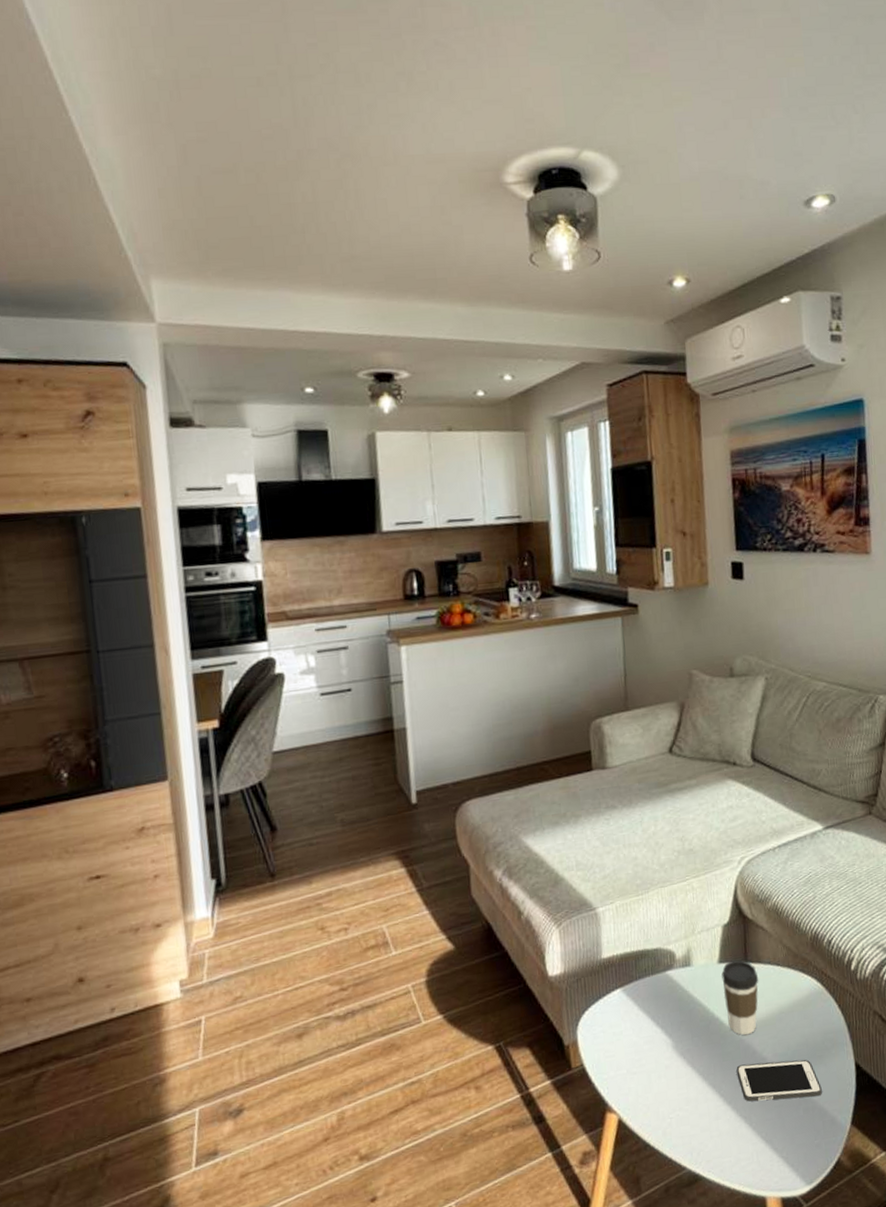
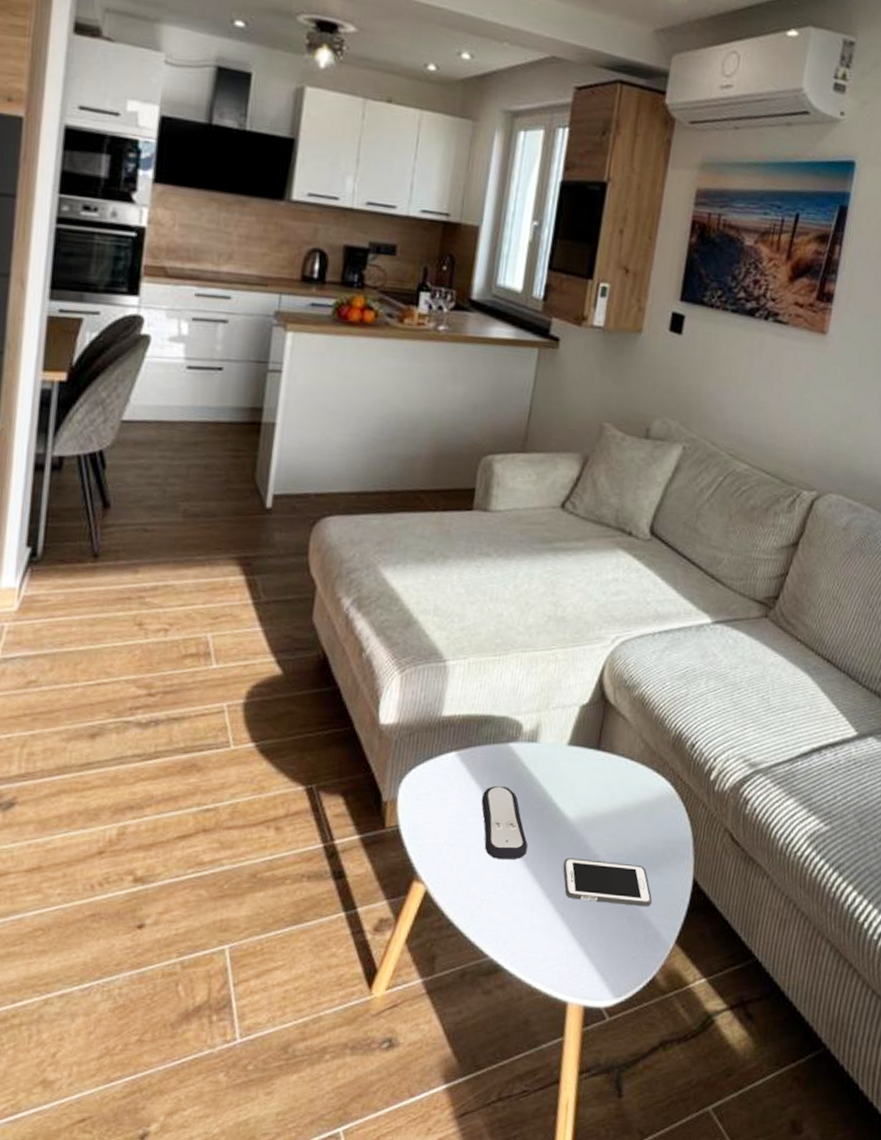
remote control: none [651,1011,702,1079] -> present [481,786,528,859]
coffee cup: present [721,960,759,1036] -> none [565,745,609,828]

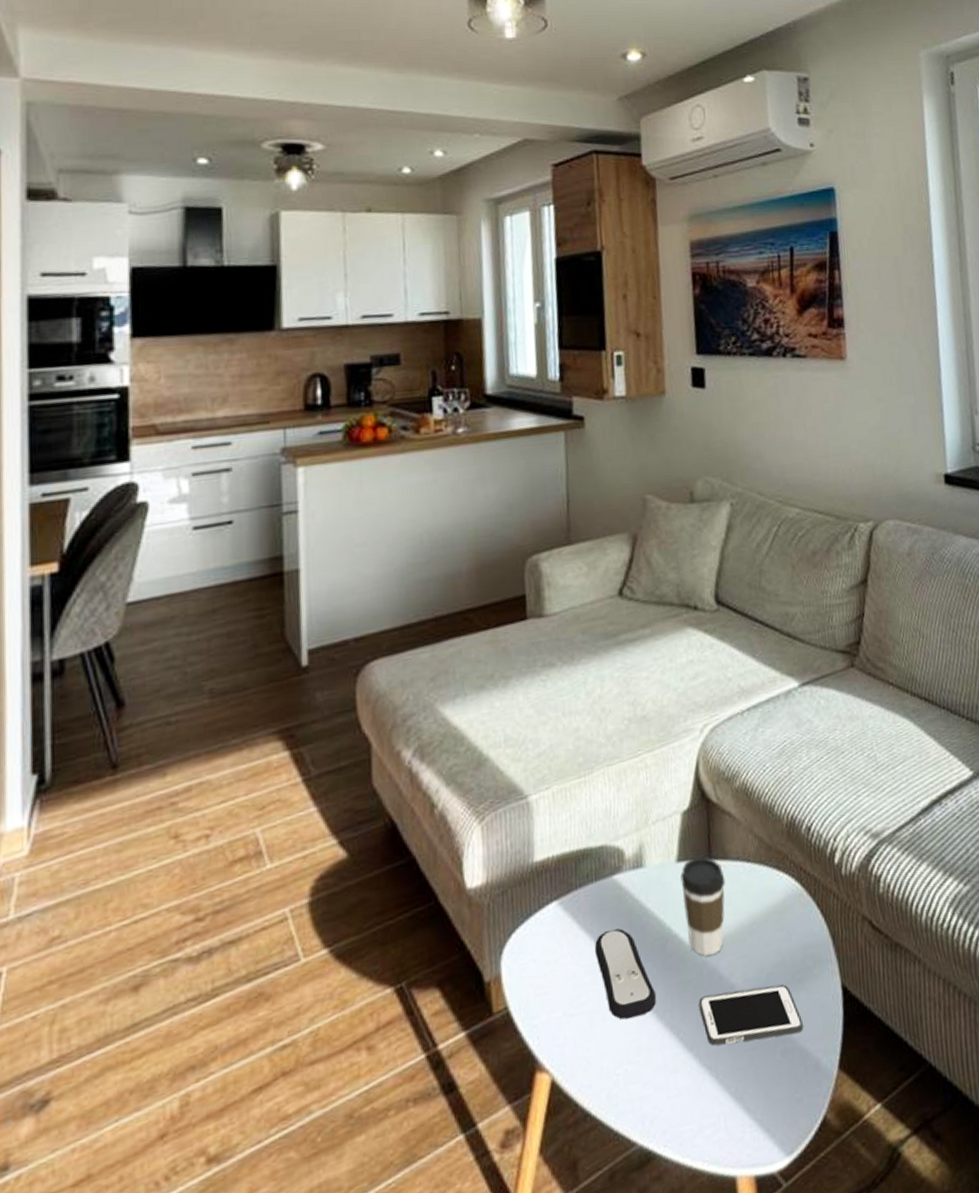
coffee cup: none [565,745,609,828] -> present [680,856,726,957]

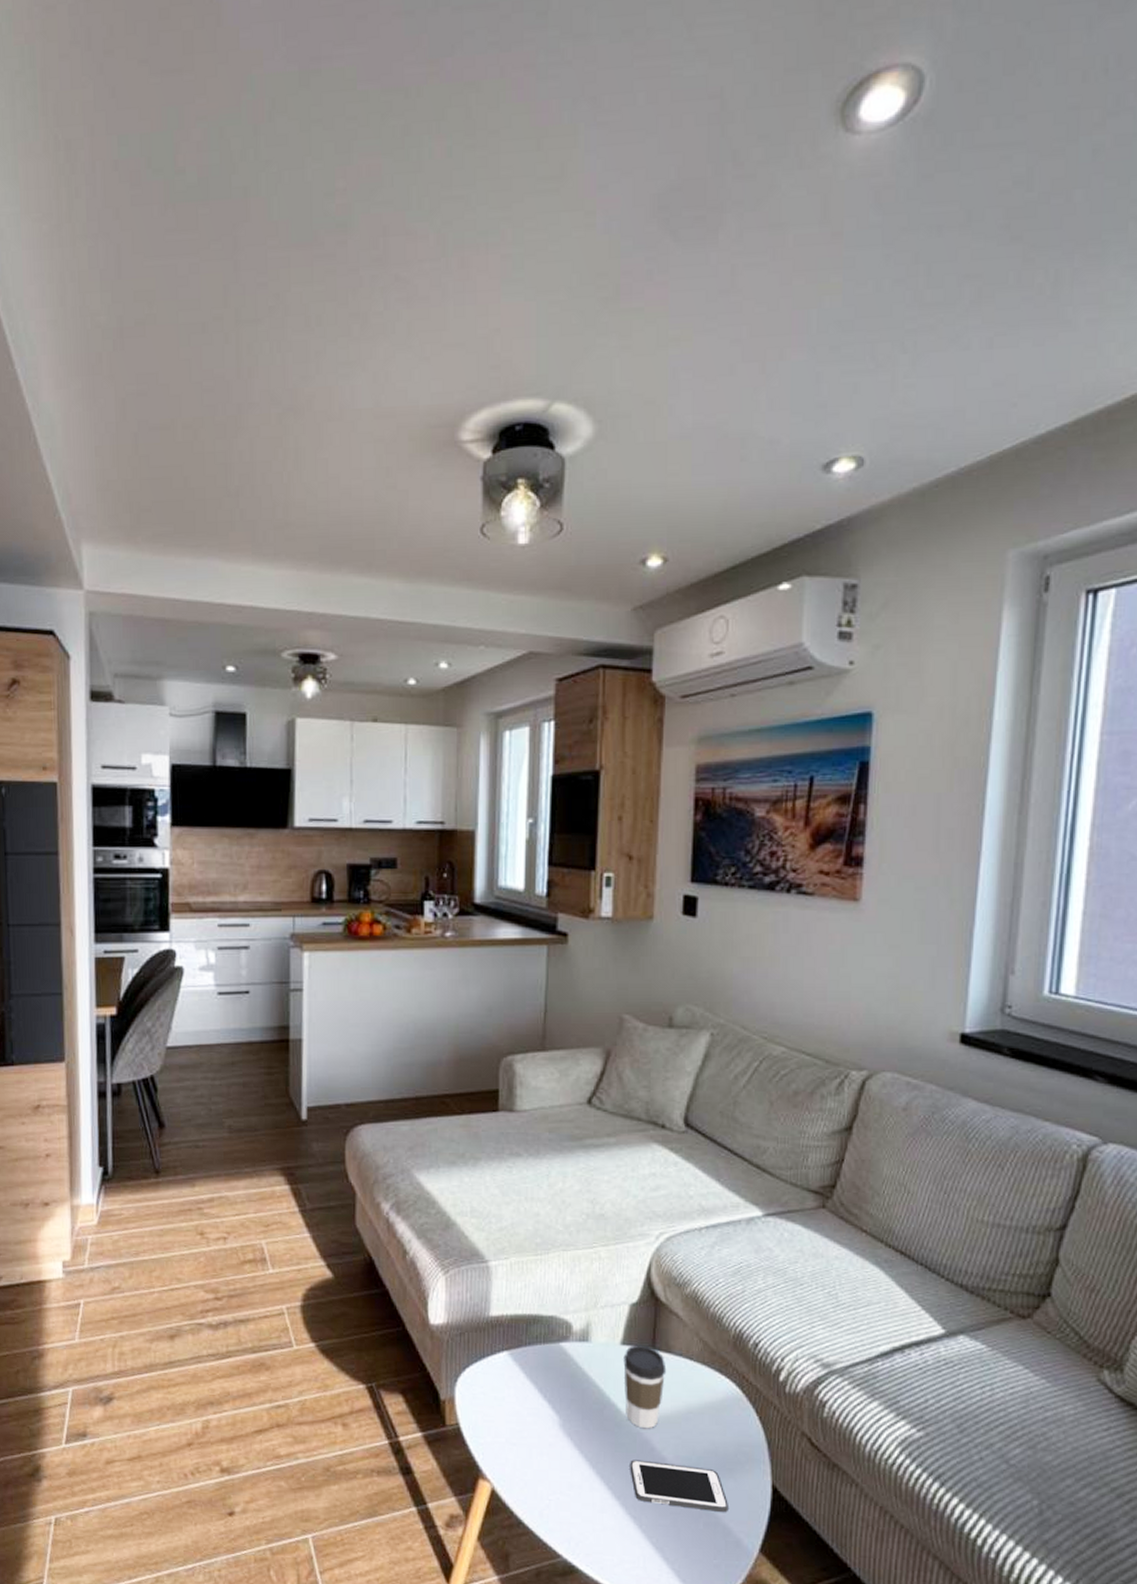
remote control: present [594,928,657,1020] -> none [538,1386,591,1460]

